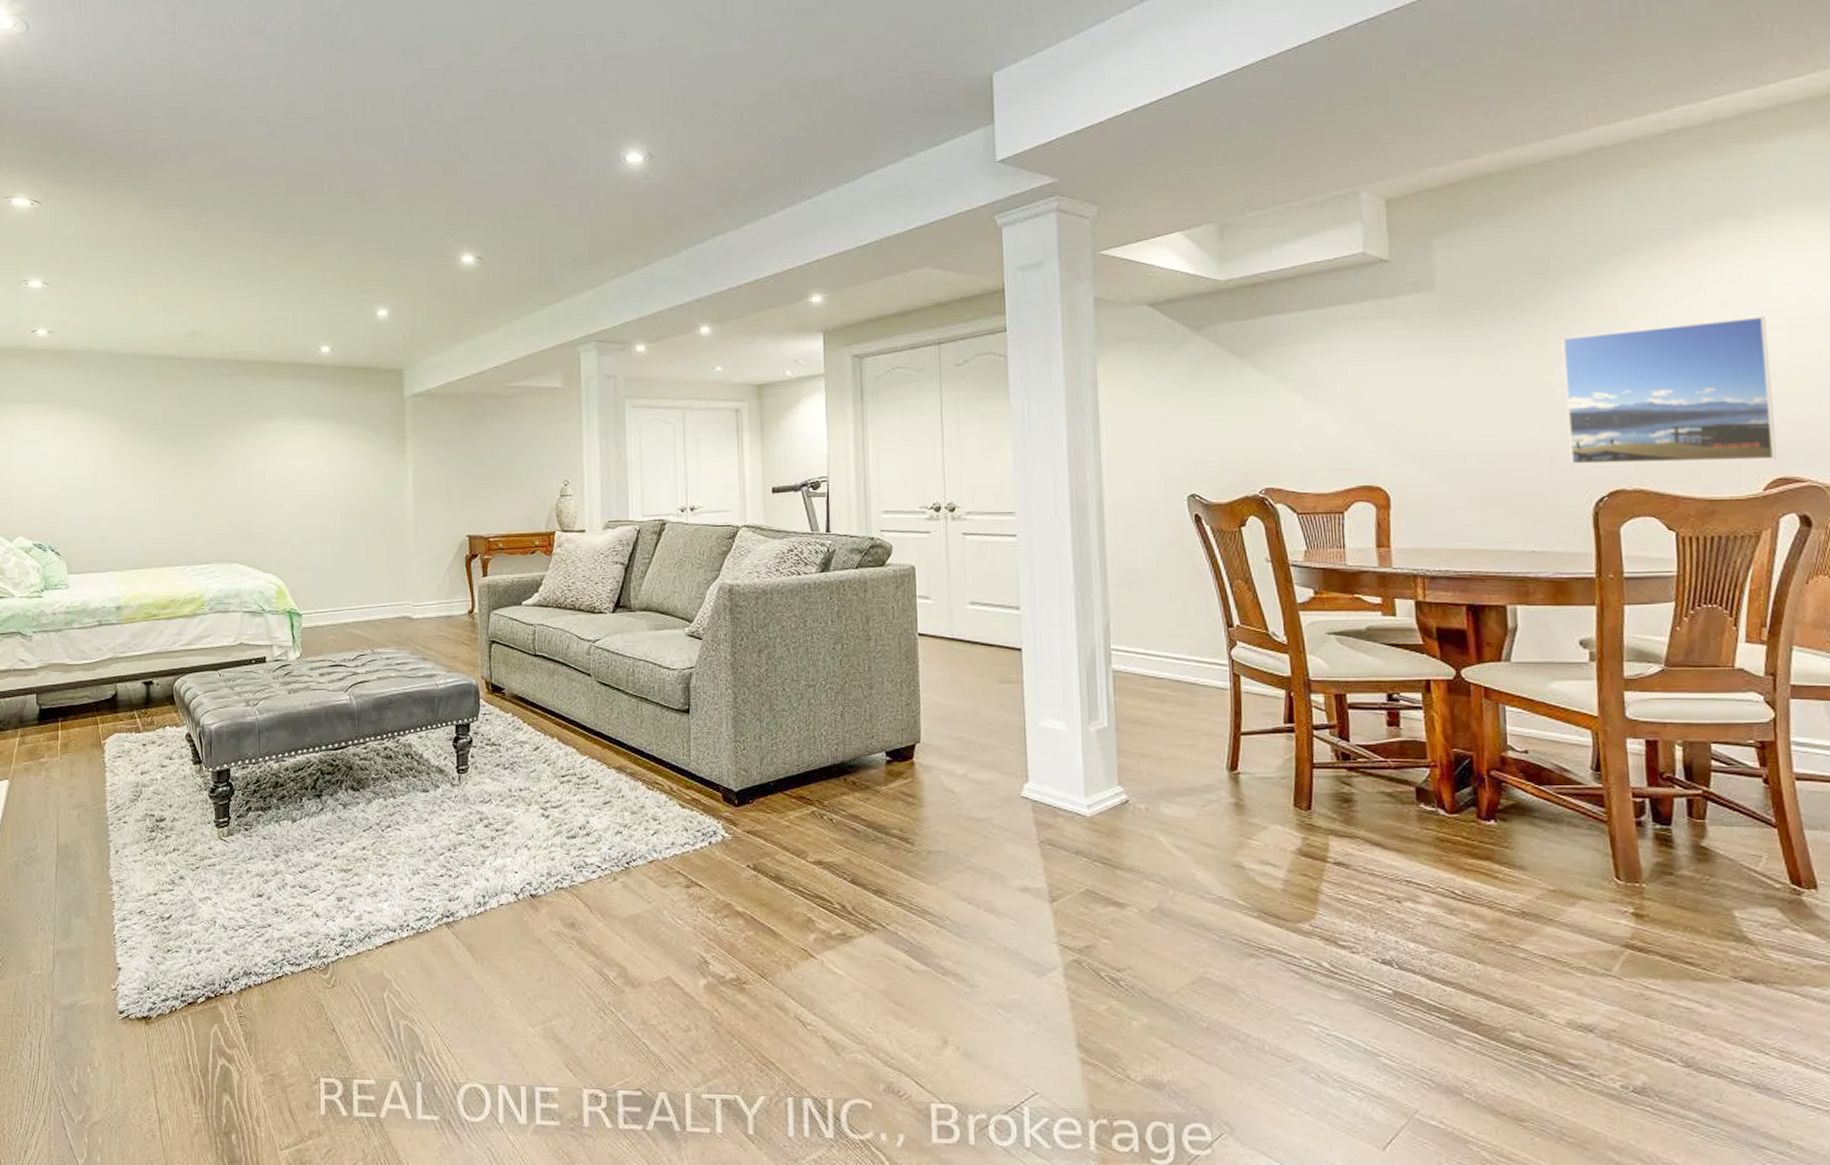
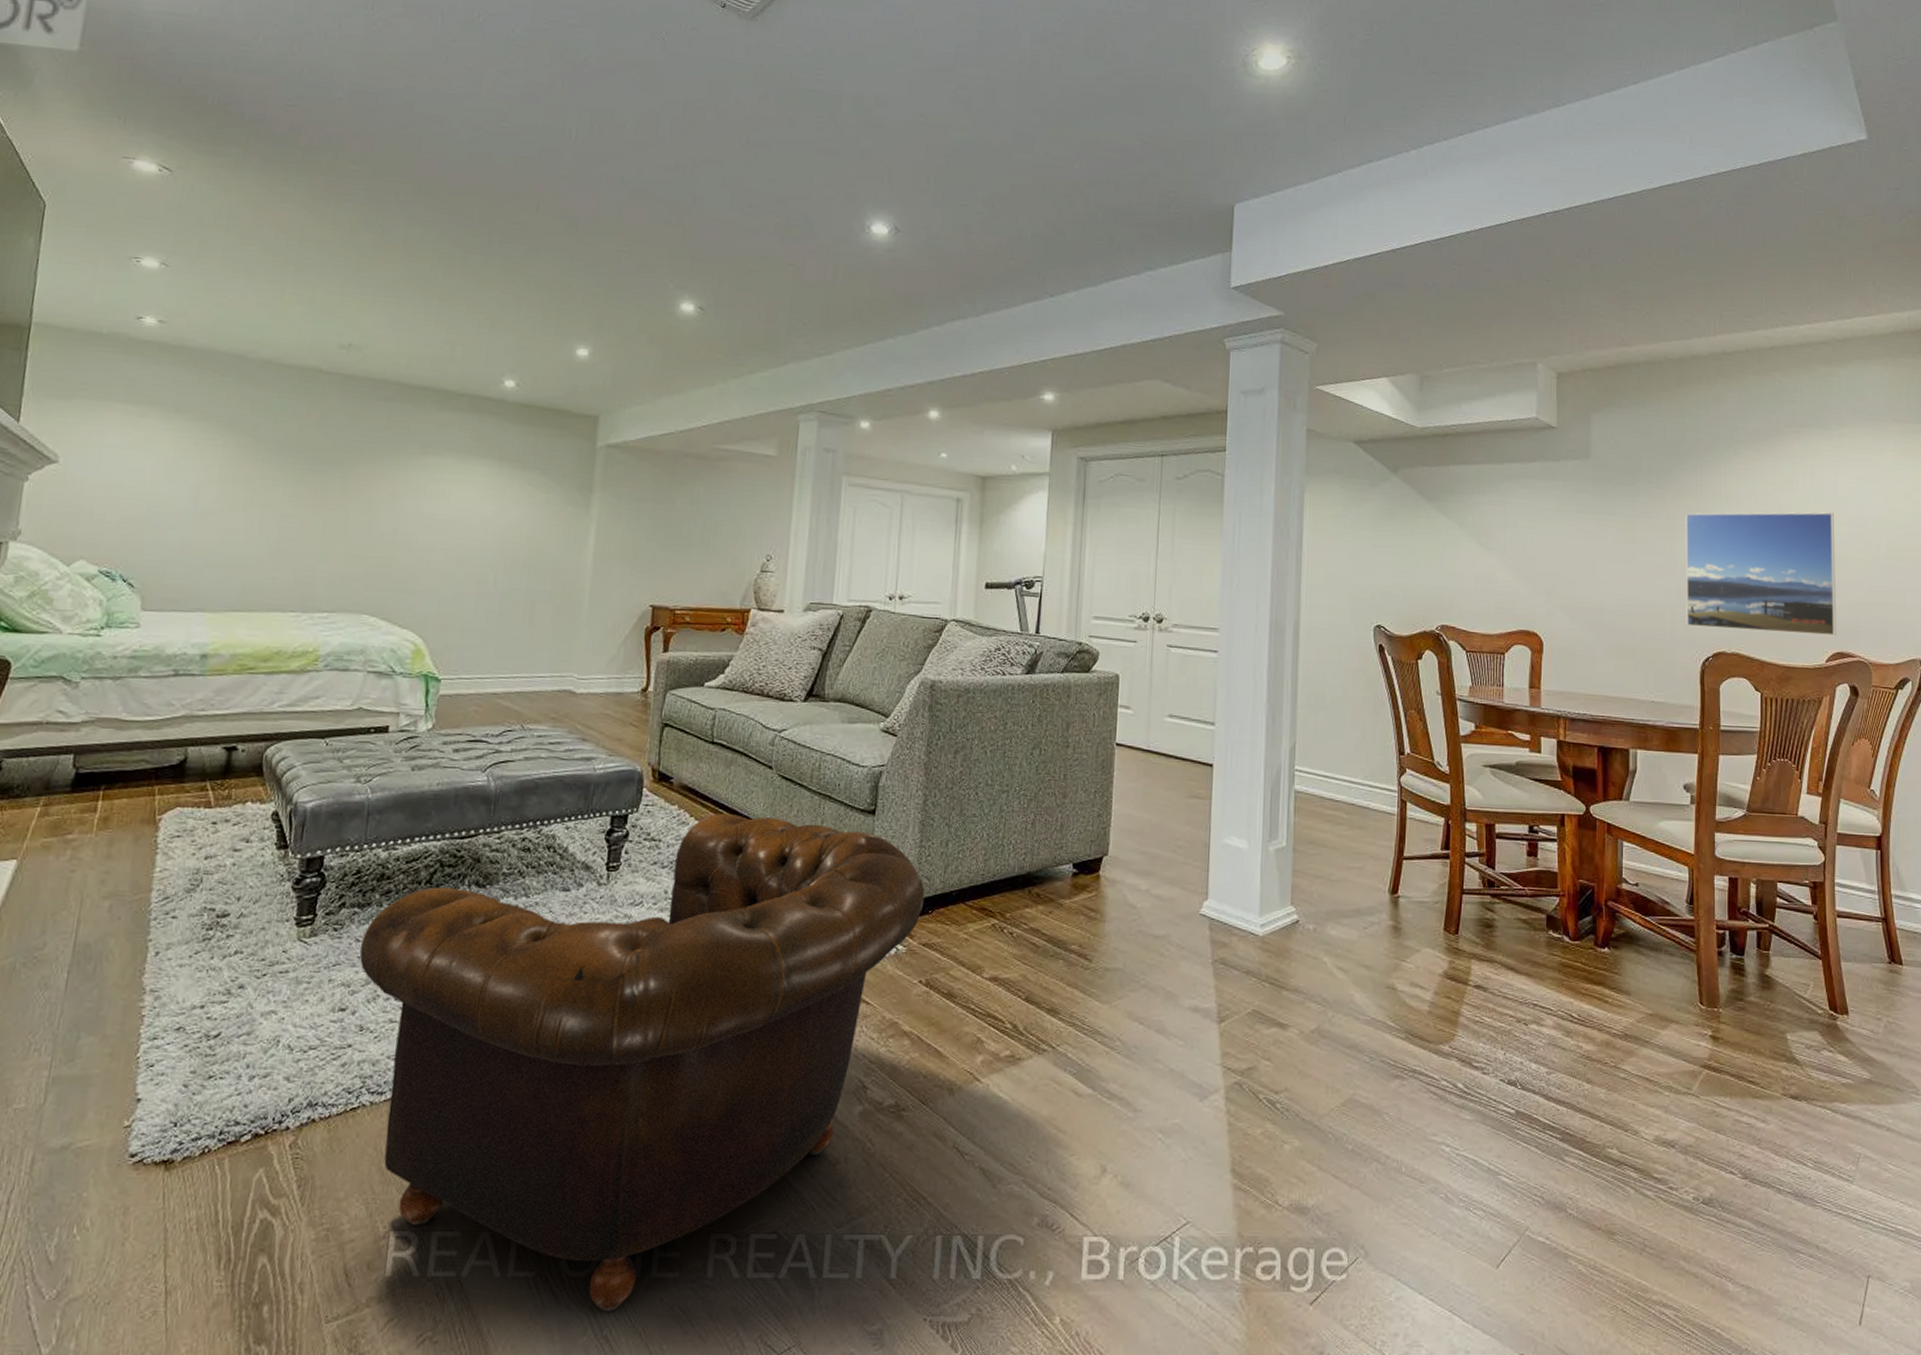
armchair: none [267,719,744,1152] -> present [359,814,925,1311]

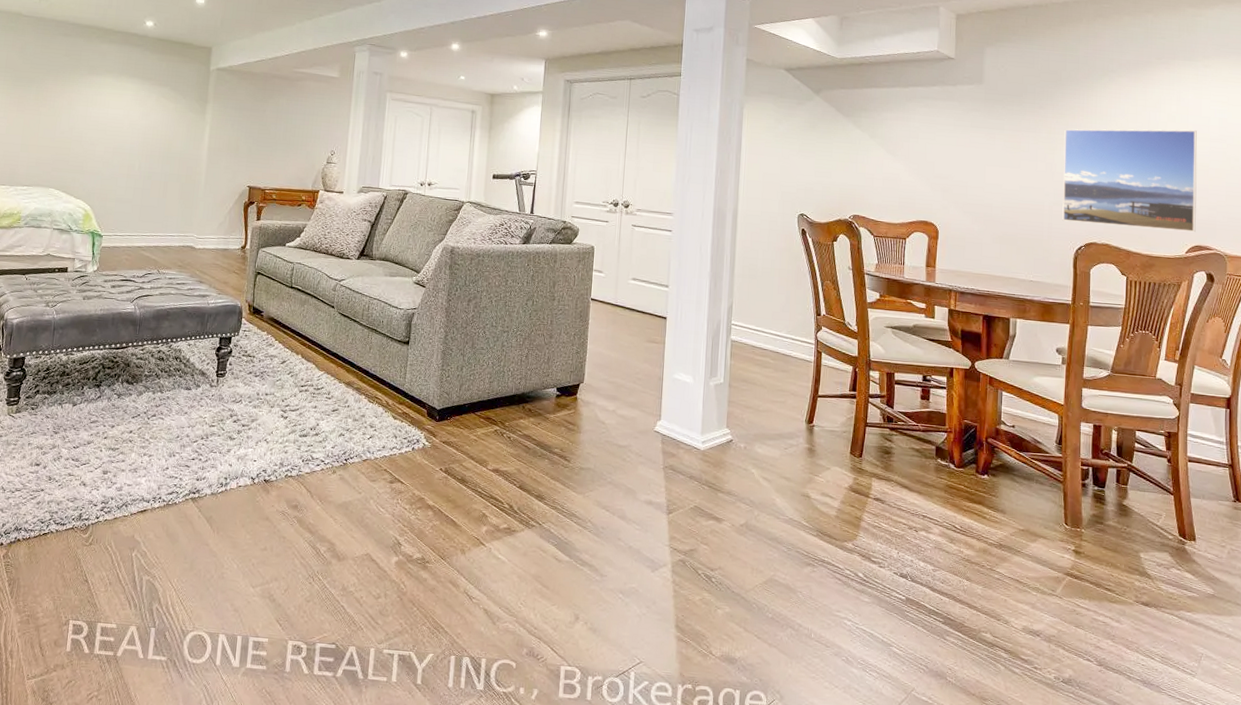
armchair: present [359,814,925,1311] -> none [48,339,445,689]

